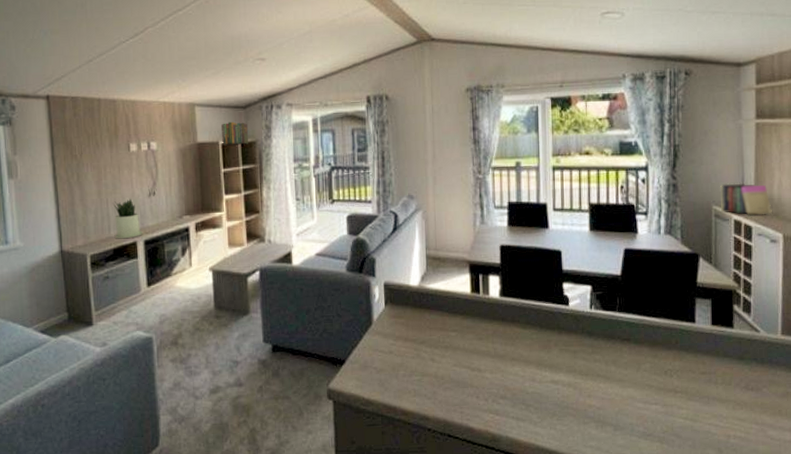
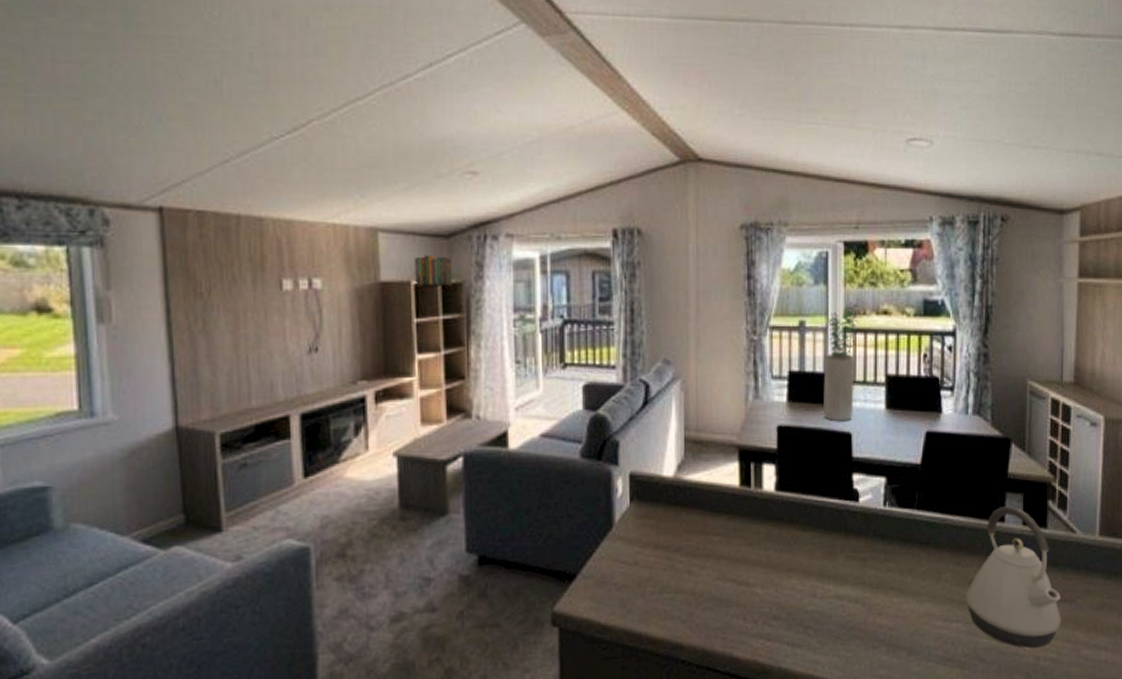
planter: present [113,198,143,239] -> none [255,355,299,412]
vase: none [537,142,566,242] -> present [823,298,860,422]
kettle: none [663,310,749,429] -> present [966,506,1061,649]
books: present [719,183,772,216] -> none [1036,354,1093,394]

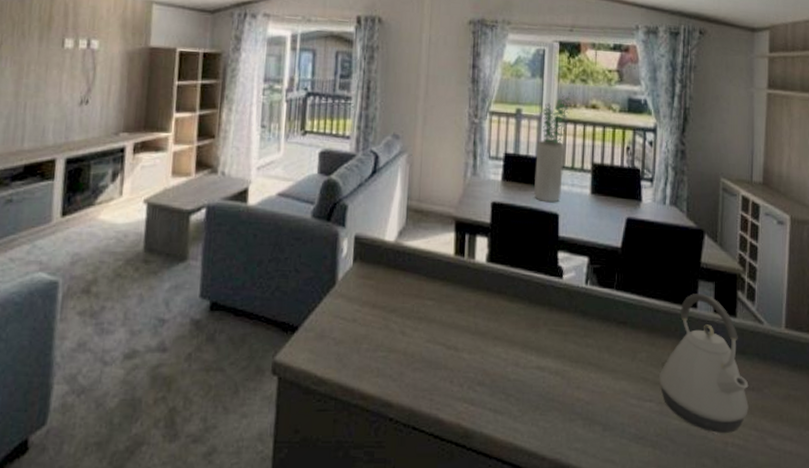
books: present [415,255,453,287] -> none [180,26,214,55]

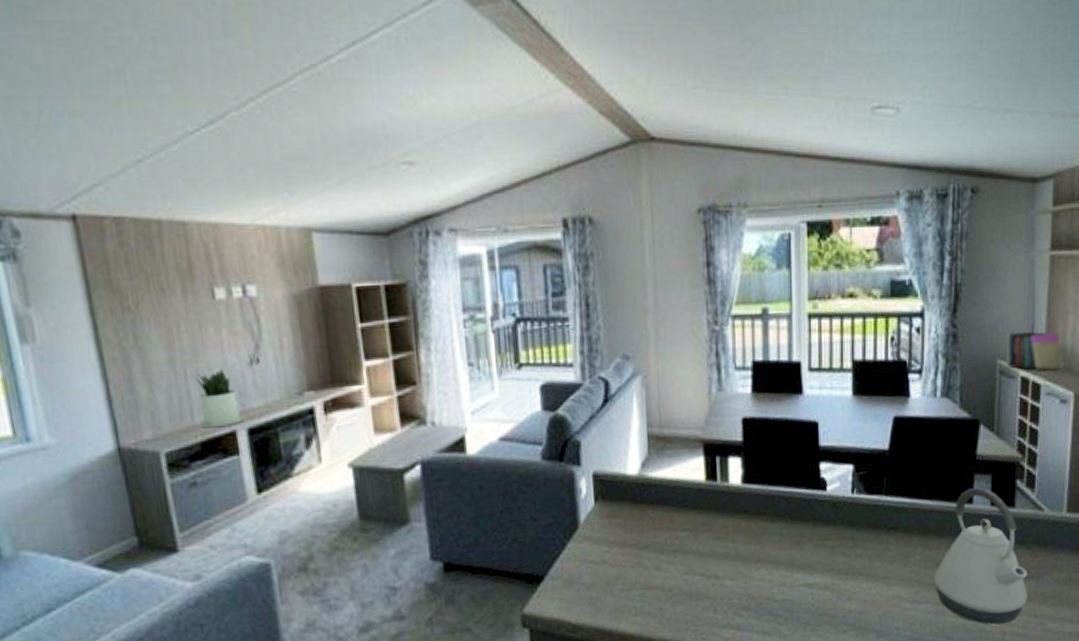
planter: none [28,105,66,155] -> present [194,369,245,428]
vase: present [534,92,572,203] -> none [788,281,825,411]
books: none [728,155,780,193] -> present [1006,331,1064,371]

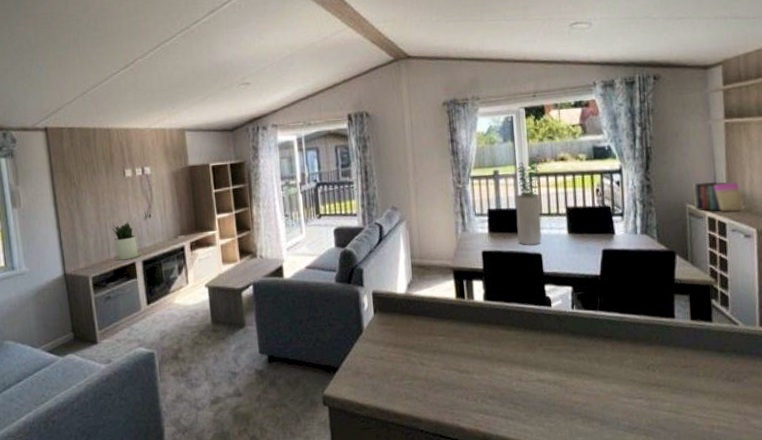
vase: none [788,281,825,411] -> present [516,149,542,246]
kettle: present [934,487,1028,625] -> none [646,305,731,419]

